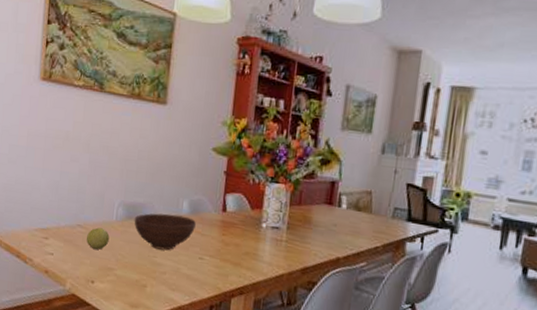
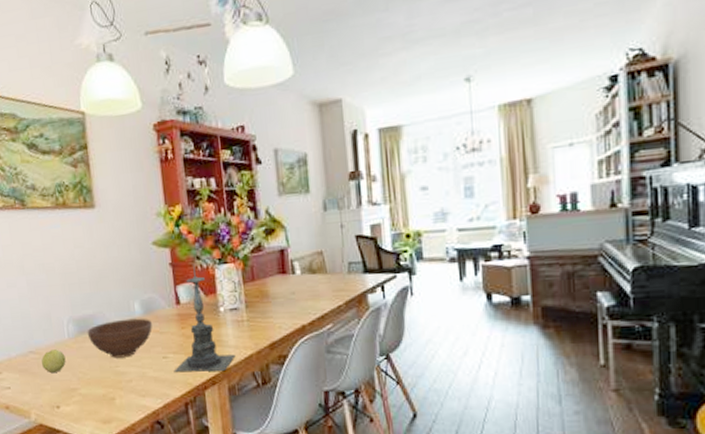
candle holder: none [206,176,268,283] -> present [173,264,236,372]

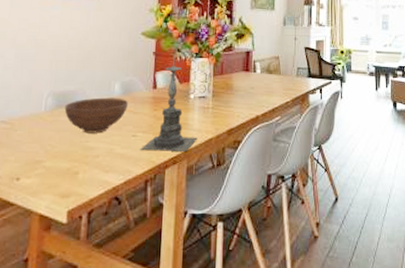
apple: present [41,349,66,374] -> none [10,121,38,145]

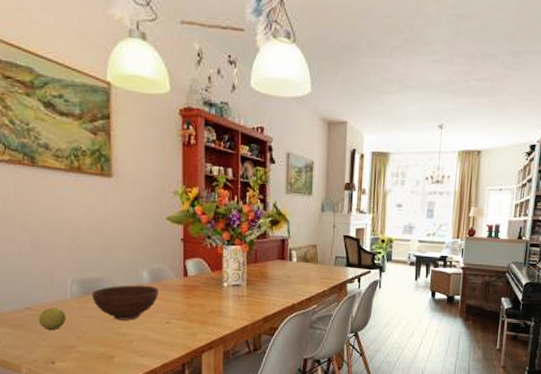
apple: none [10,121,38,145] -> present [38,308,66,331]
candle holder: present [140,55,198,151] -> none [175,242,233,337]

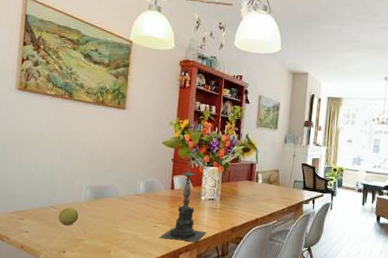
bowl: present [91,285,158,320] -> none [99,193,150,222]
candle holder: none [175,242,233,337] -> present [159,162,206,242]

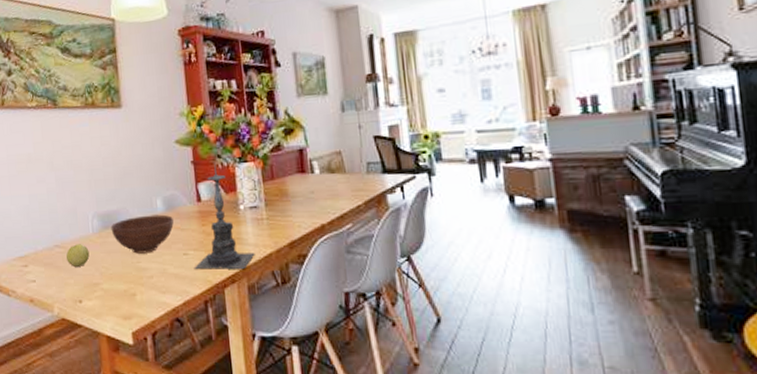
bowl: none [99,193,150,222] -> present [110,214,174,254]

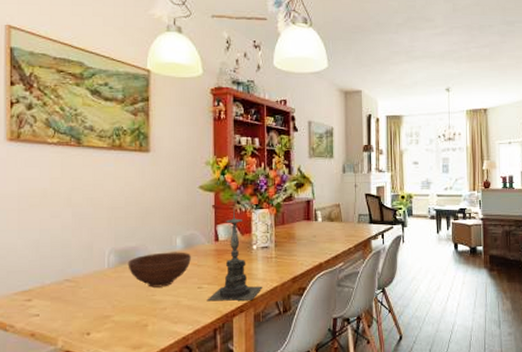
apple: present [65,244,90,268] -> none [76,278,103,301]

